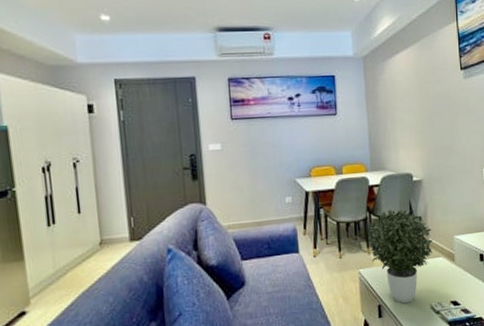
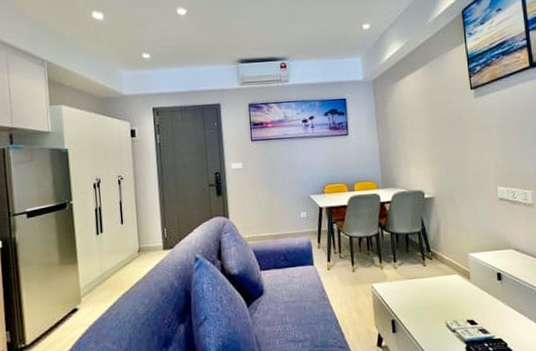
potted plant: present [367,209,433,304] -> none [380,225,448,320]

